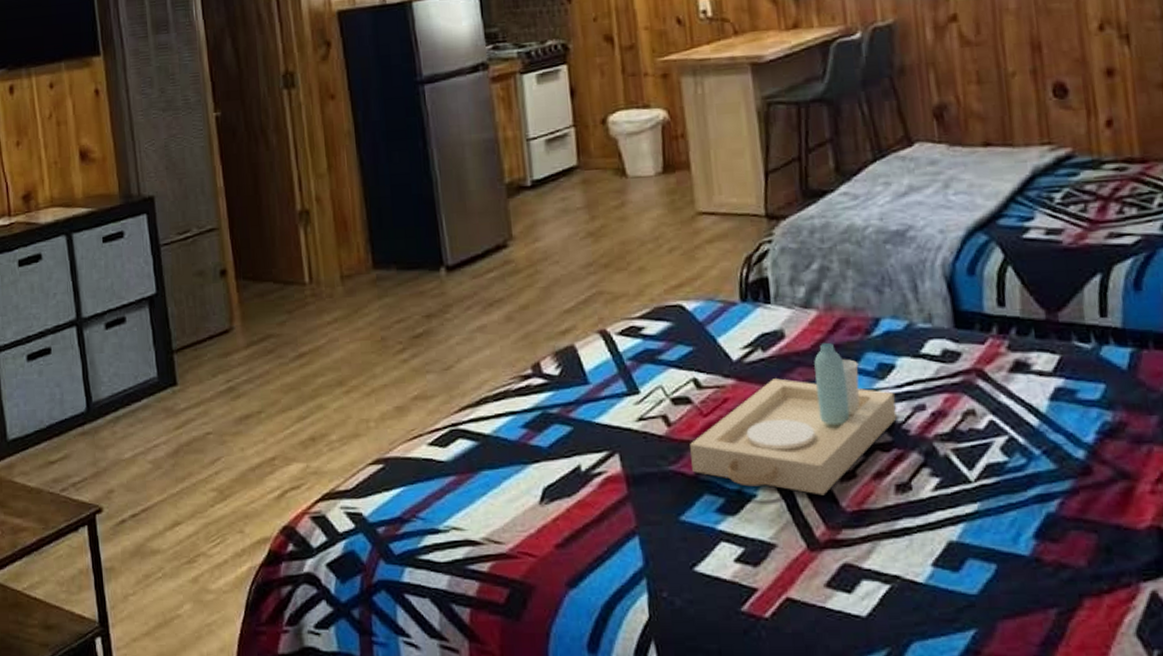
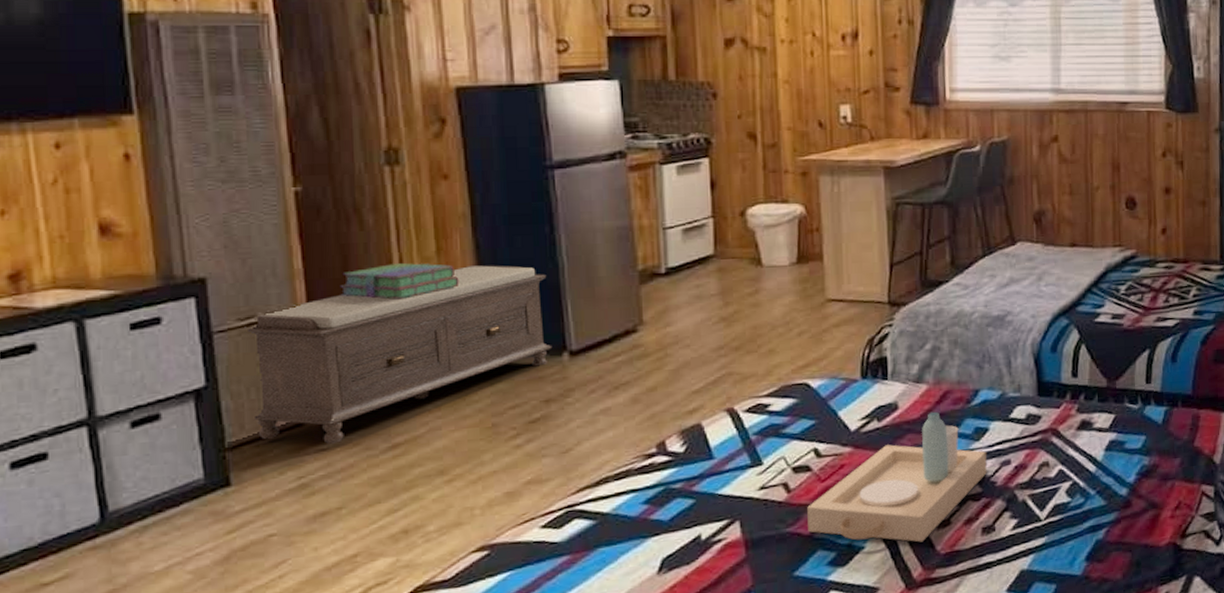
bench: none [183,180,431,350] -> present [244,264,553,444]
stack of books: none [252,179,348,215] -> present [340,262,460,299]

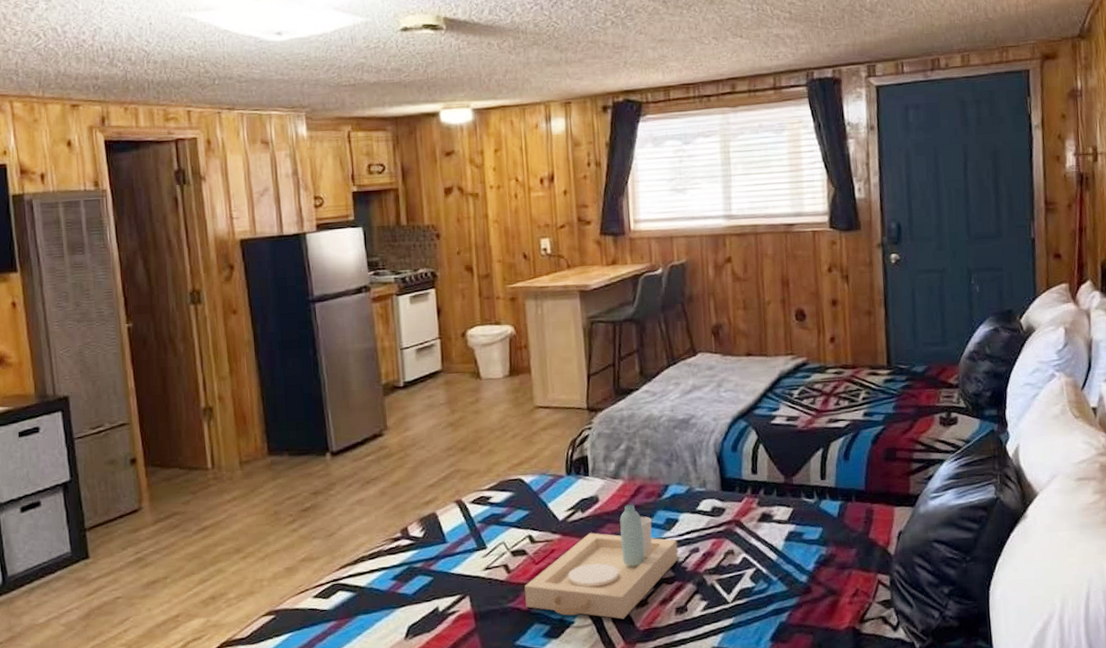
bench: present [244,264,553,444] -> none [96,382,318,526]
stack of books: present [340,262,460,299] -> none [161,381,247,411]

